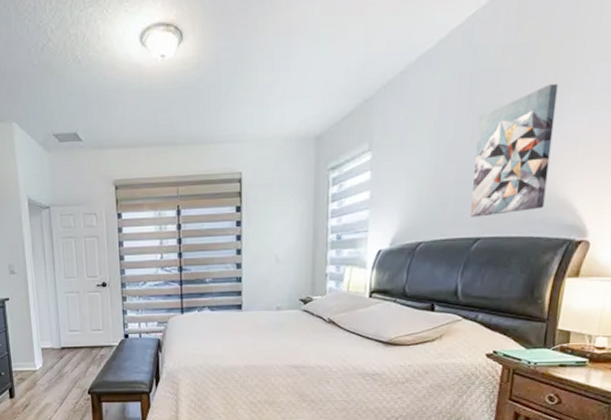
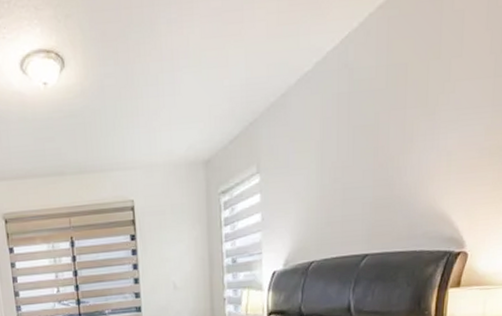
wall art: present [470,83,559,217] -> none [358,102,429,235]

